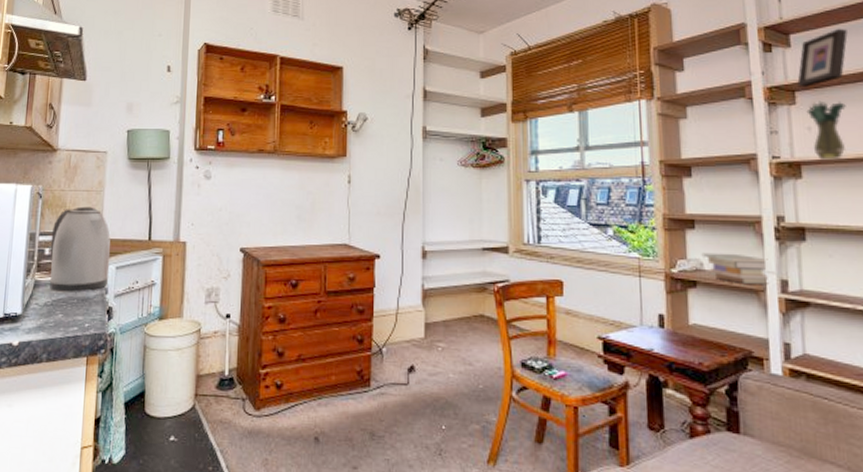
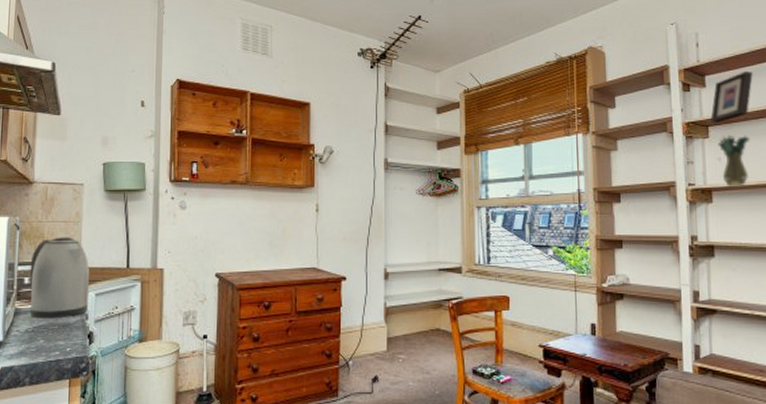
books: present [701,252,768,284] -> none [628,269,683,295]

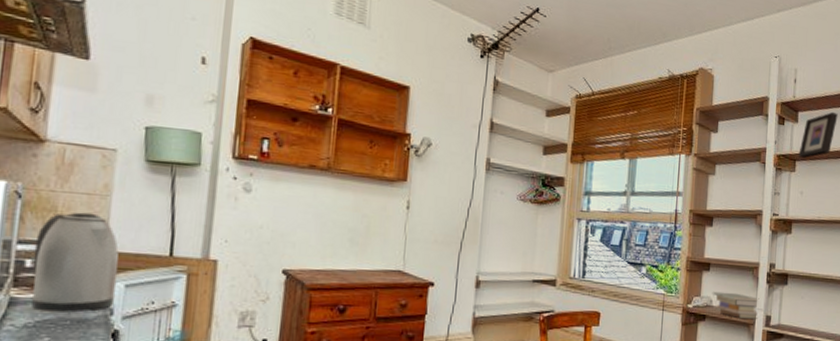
books: none [628,269,683,295] -> present [712,291,759,319]
vase: present [717,134,750,188] -> none [801,170,829,222]

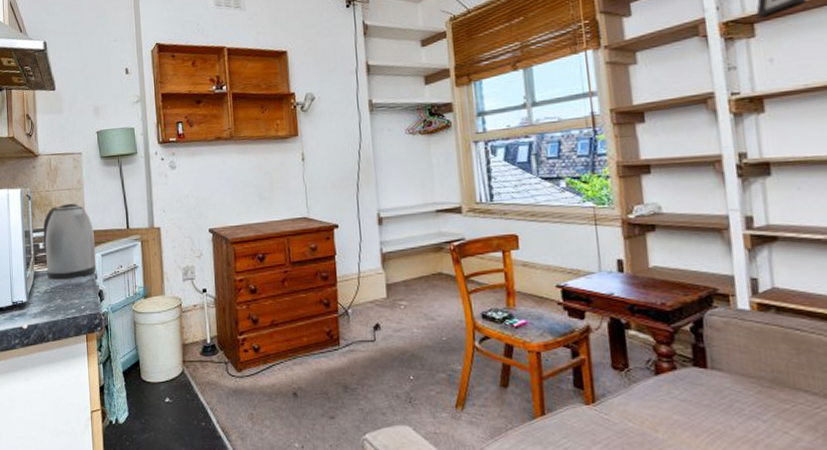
books: present [712,291,759,319] -> none [659,194,732,224]

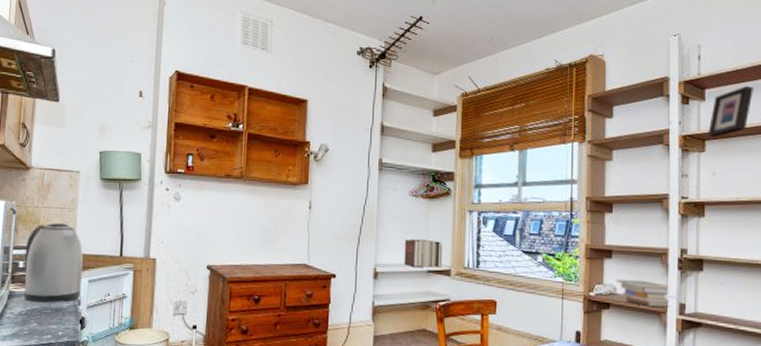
books: none [407,177,452,208] -> present [404,238,443,268]
books: none [659,194,732,224] -> present [616,279,671,307]

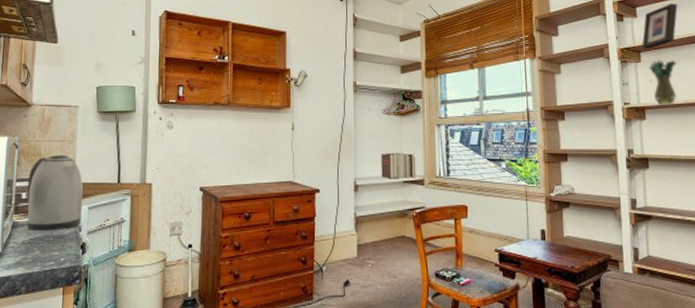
books: present [616,279,671,307] -> none [573,179,622,203]
vase: none [713,149,746,203] -> present [649,59,678,106]

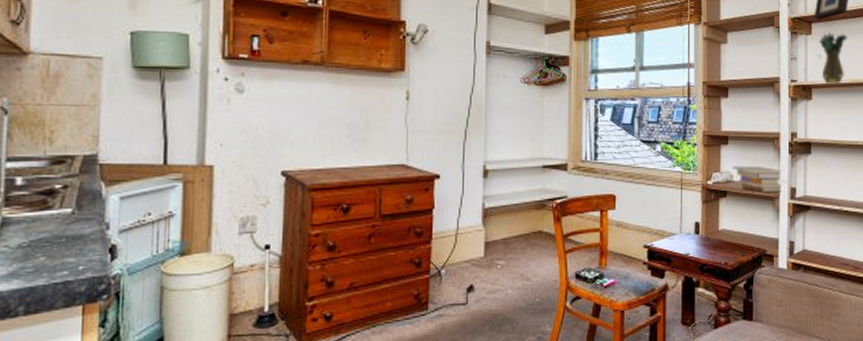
kettle: present [26,155,84,231] -> none [23,125,112,230]
books: present [381,152,416,178] -> none [516,131,559,162]
books: none [573,179,622,203] -> present [732,165,782,192]

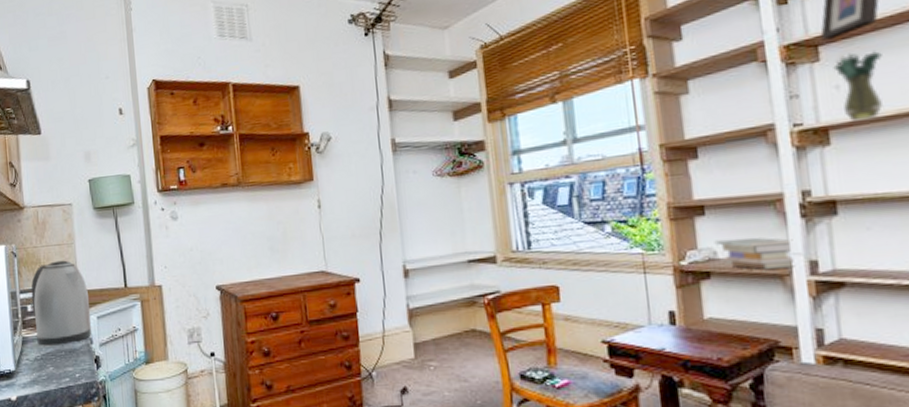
kettle: none [23,125,112,230] -> present [31,260,92,346]

